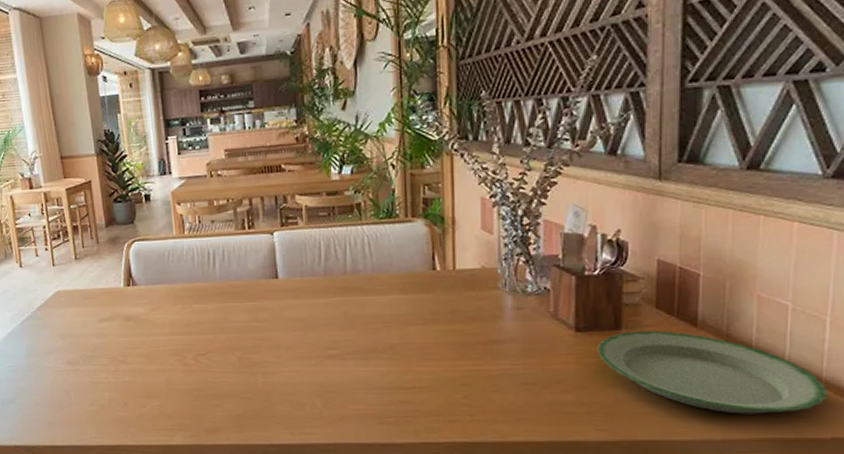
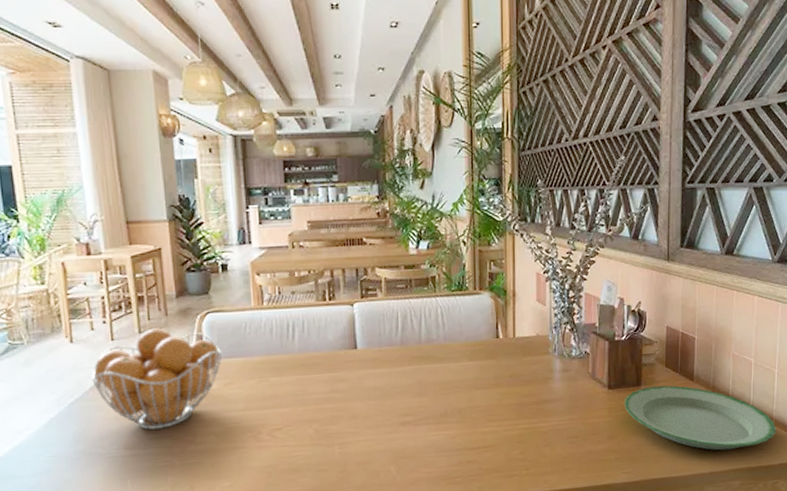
fruit basket: none [38,255,149,348] -> present [91,328,223,430]

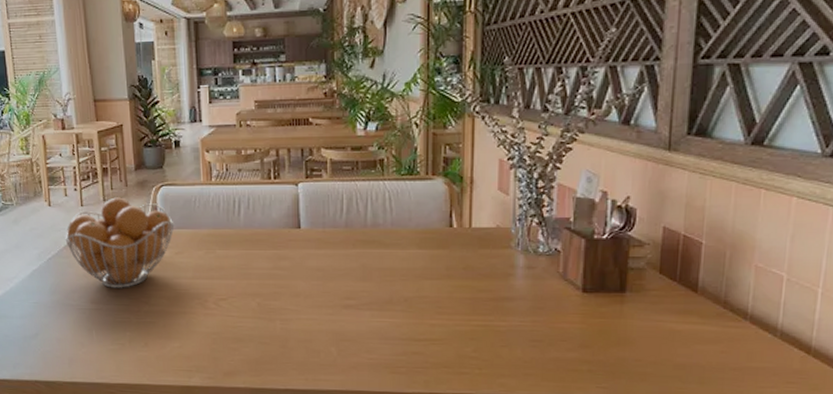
plate: present [624,385,777,451] -> none [602,294,816,379]

